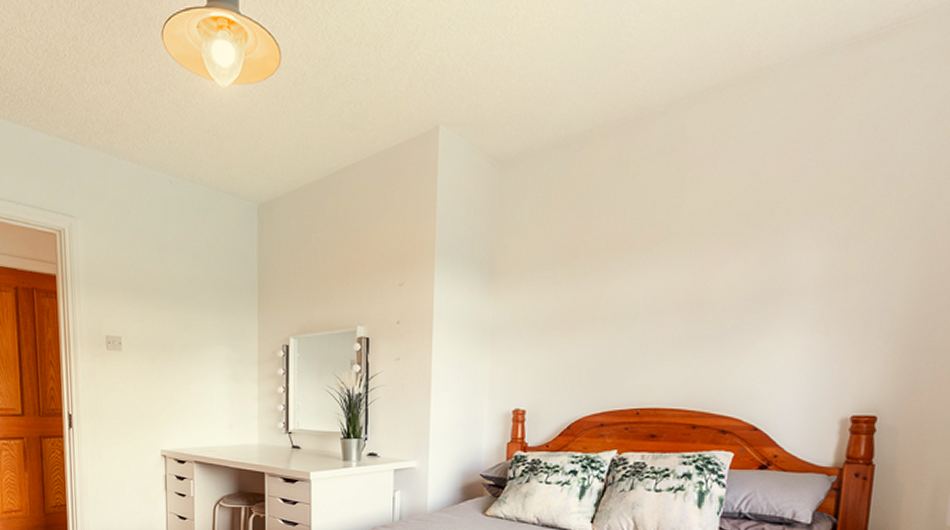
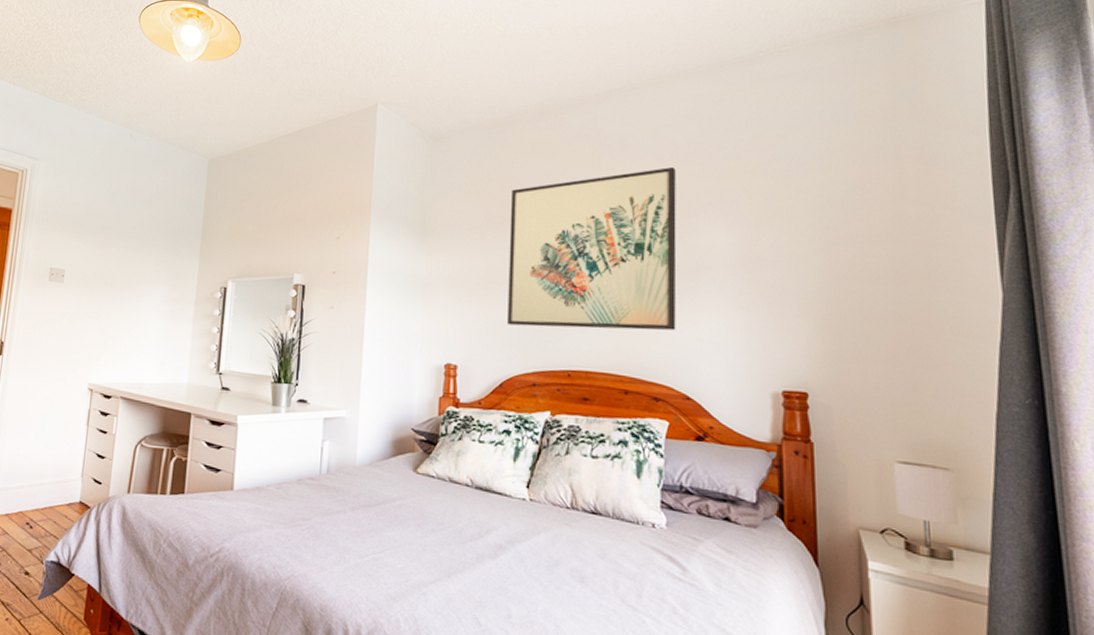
wall art: none [577,181,767,366] -> present [507,167,677,330]

